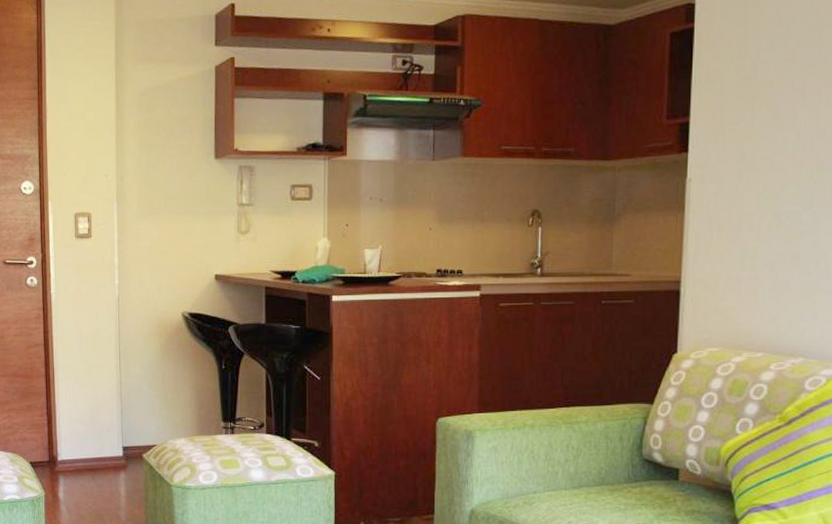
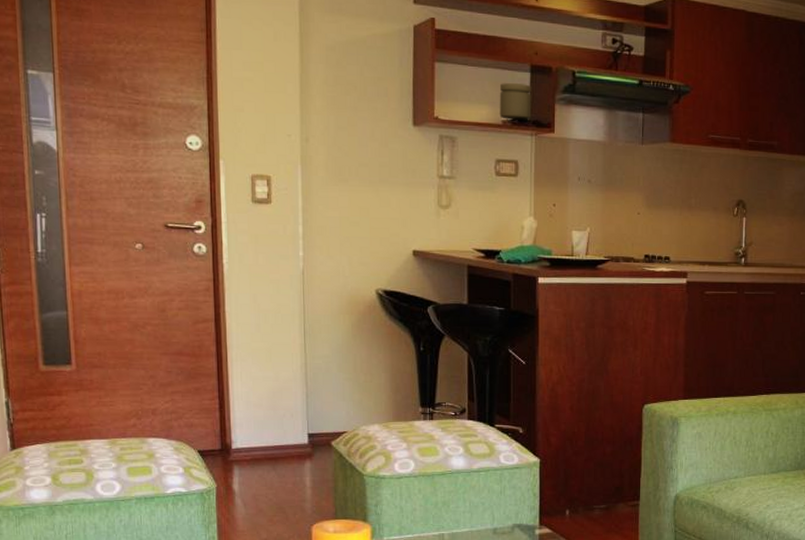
jar: none [294,111,324,146] -> present [499,83,531,120]

